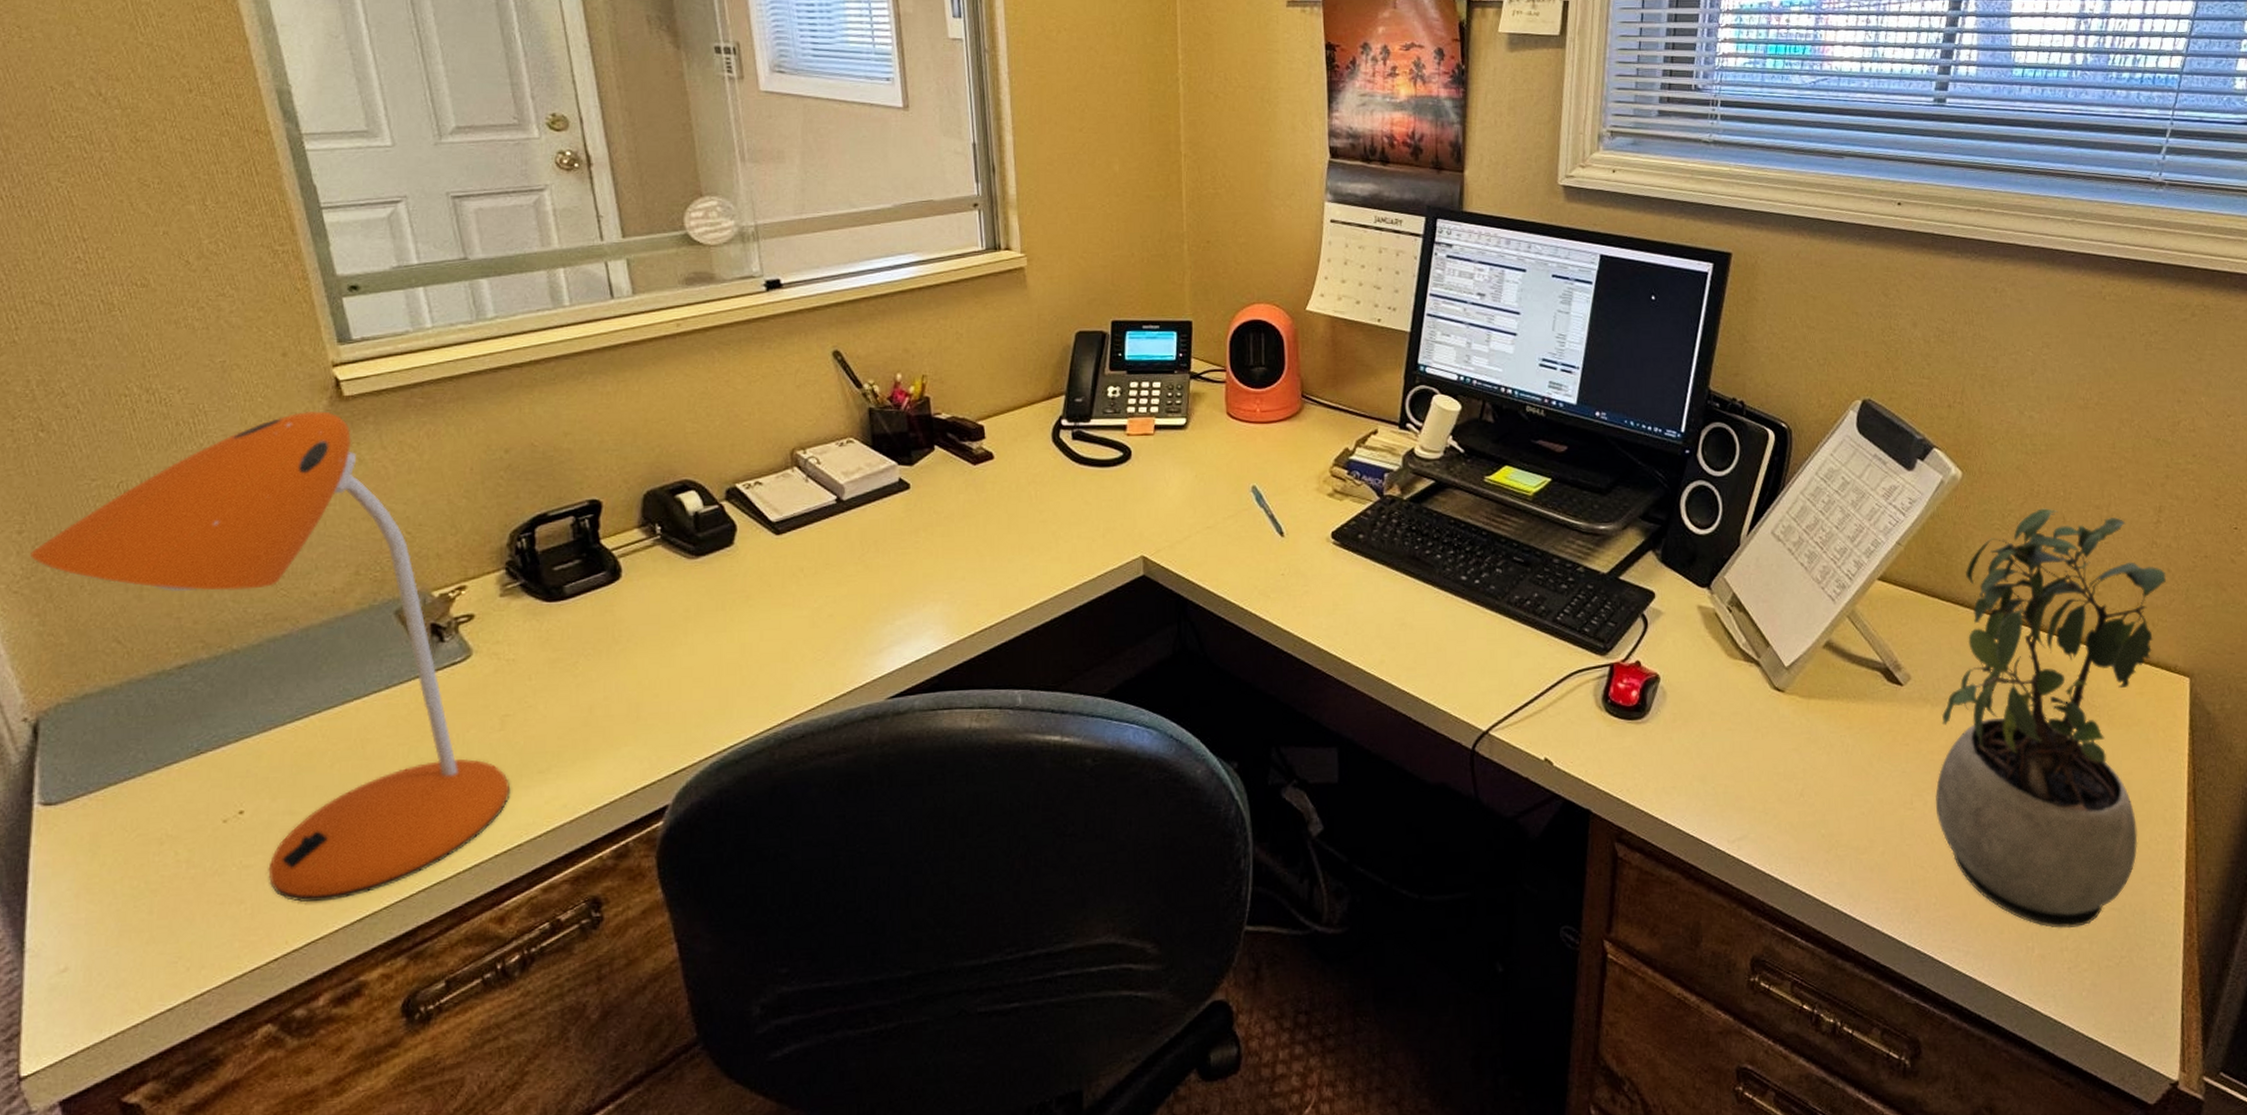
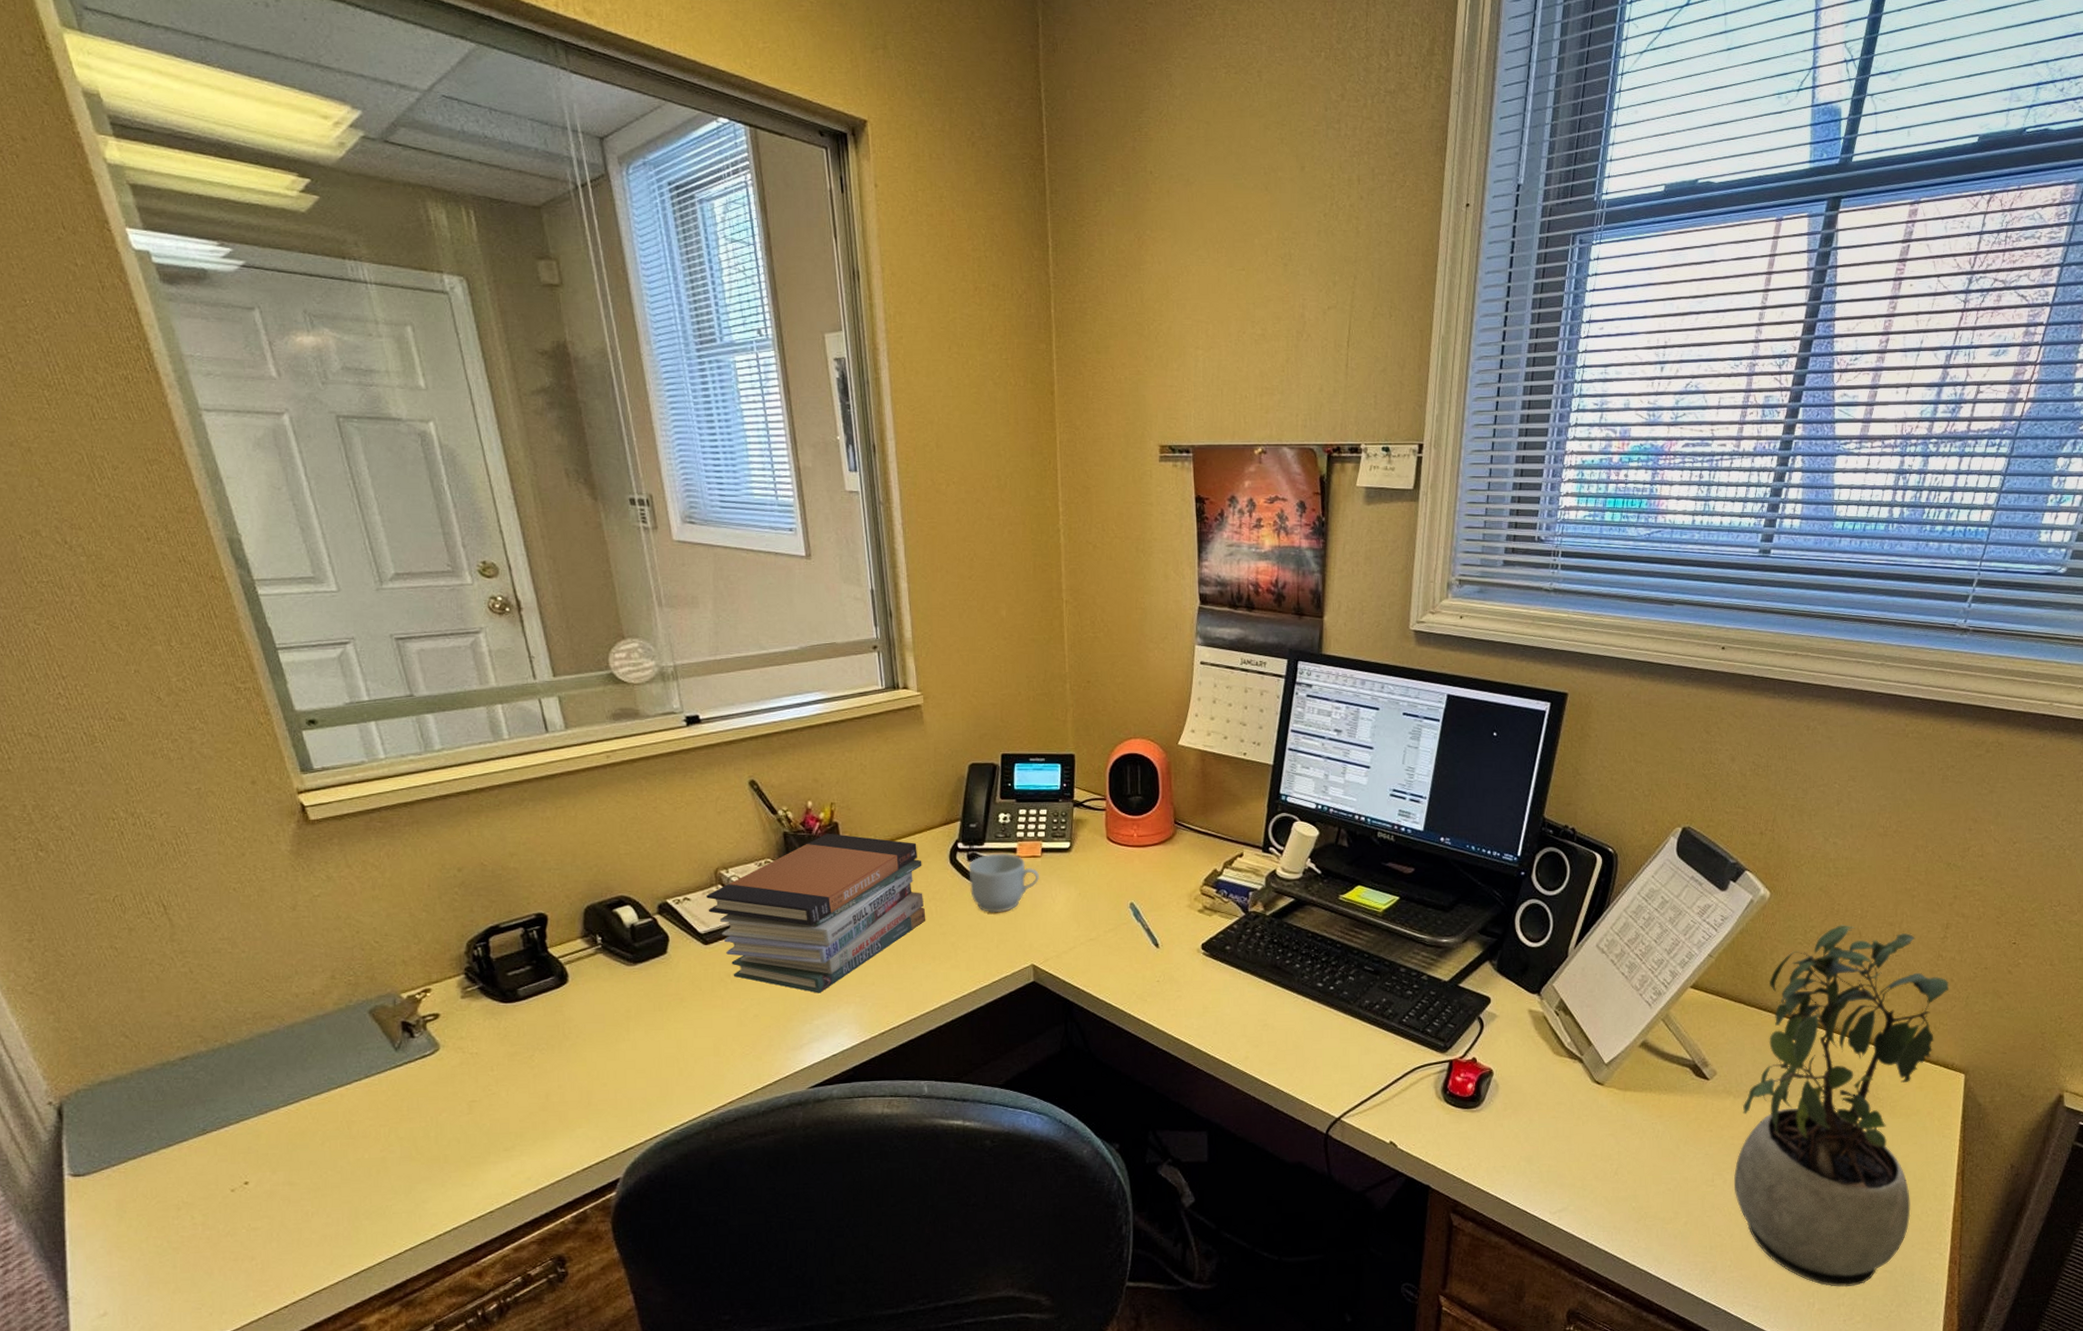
desk lamp: present [30,411,511,902] -> none [41,833,481,1259]
book stack: none [780,409,1025,590] -> present [706,833,926,993]
mug: none [1073,430,1151,498] -> present [968,853,1039,913]

